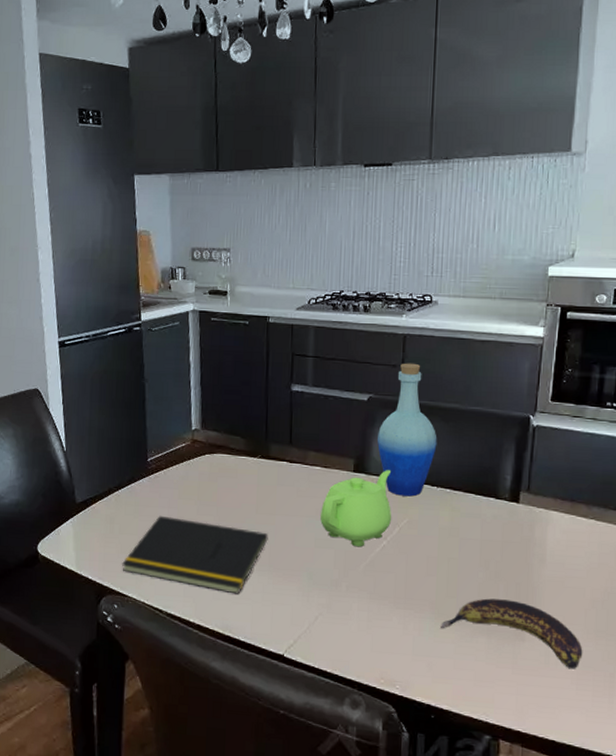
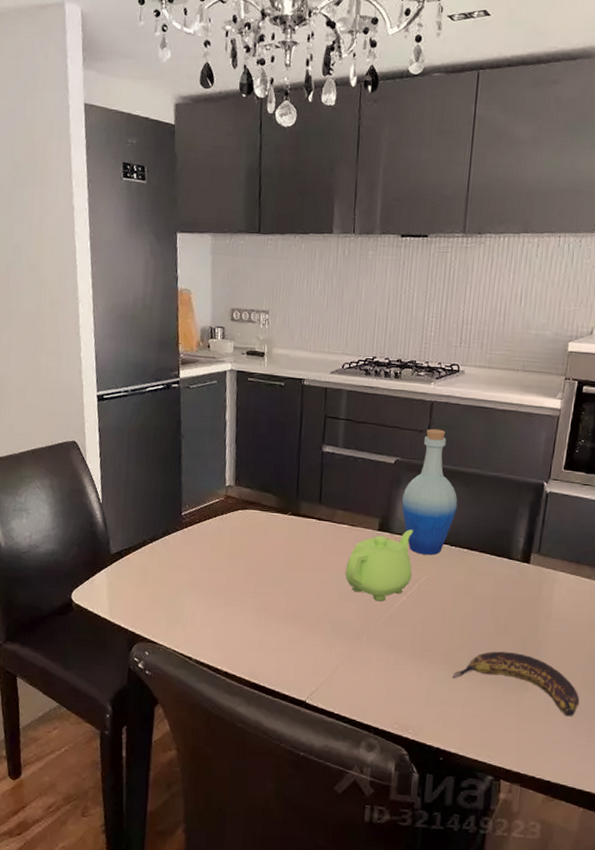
notepad: present [122,515,268,594] -> none [154,567,296,644]

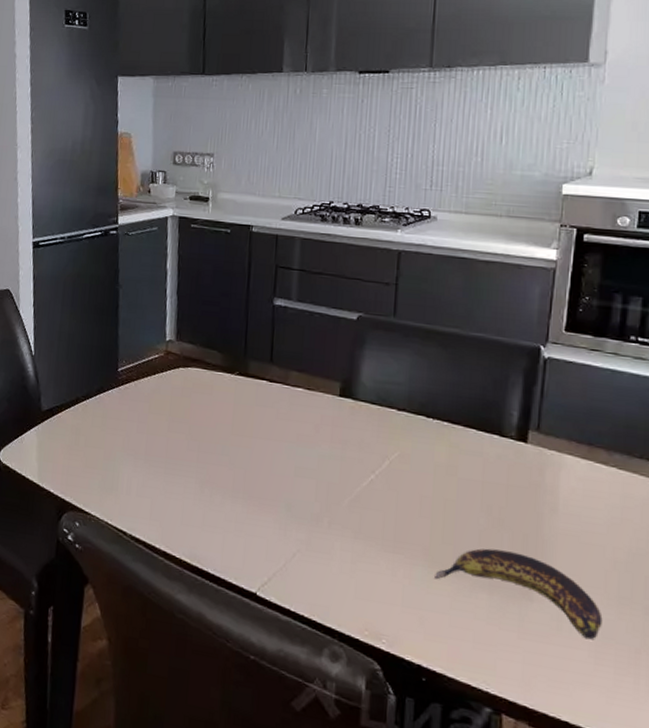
teapot: present [345,529,413,602] -> none [301,396,381,480]
bottle: present [402,428,458,555] -> none [367,281,434,428]

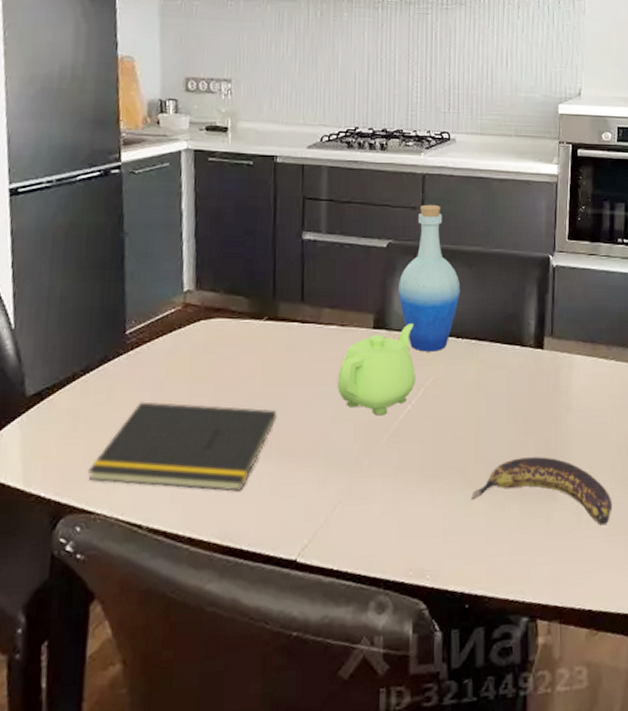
notepad: none [86,429,244,522] -> present [88,401,277,491]
teapot: none [301,396,381,480] -> present [338,324,415,416]
bottle: none [367,281,434,428] -> present [399,204,461,352]

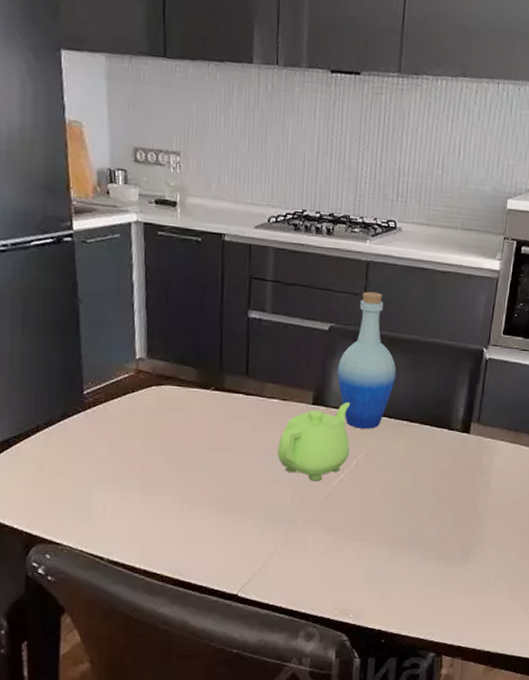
notepad: present [88,401,277,491] -> none [55,454,222,536]
banana: present [472,457,613,526] -> none [393,526,518,586]

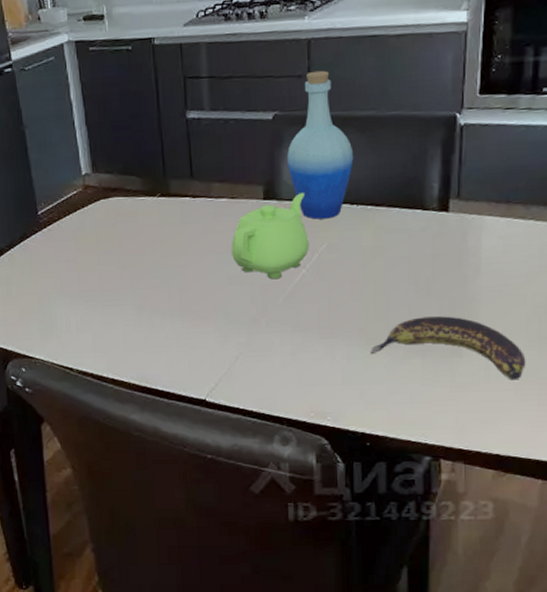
banana: none [393,526,518,586] -> present [371,316,526,381]

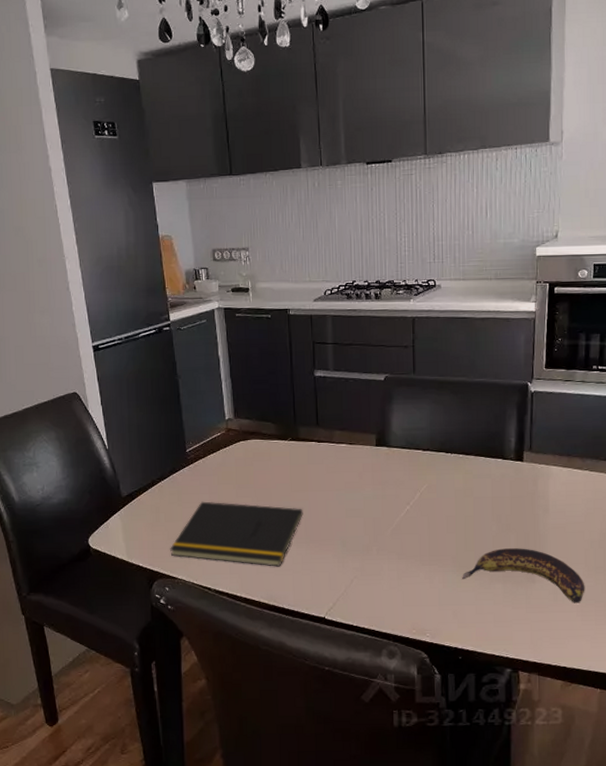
notepad: none [24,270,177,343] -> present [170,501,303,567]
teapot: present [231,193,309,280] -> none [349,442,412,514]
bottle: present [287,70,354,220] -> none [395,343,449,464]

